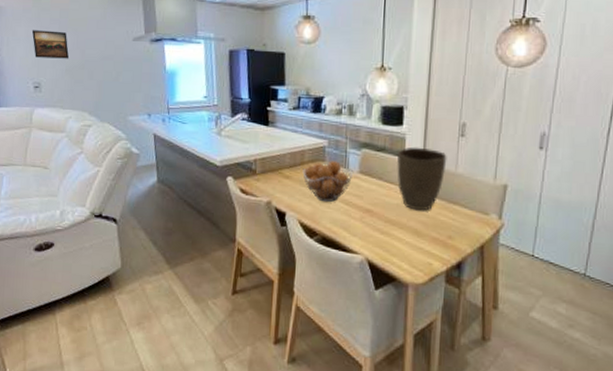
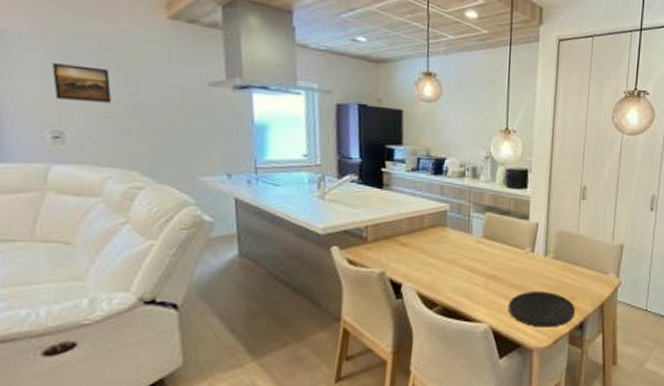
fruit basket: present [302,161,354,203] -> none [421,225,478,270]
plate: none [383,227,452,265] -> present [508,290,575,327]
vase: present [396,147,447,211] -> none [520,209,570,274]

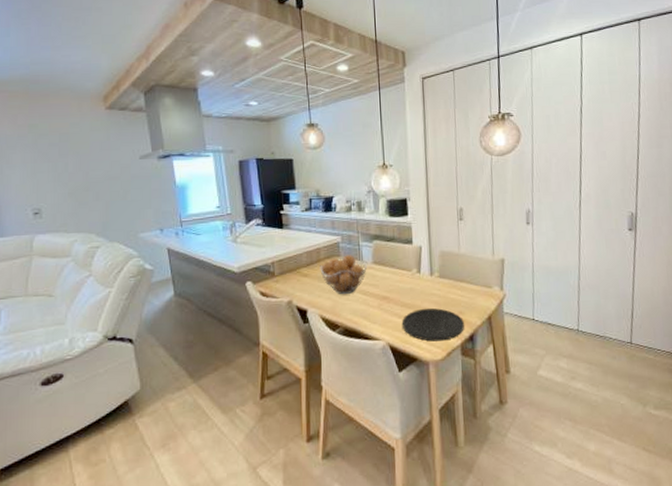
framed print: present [51,63,112,103] -> none [28,155,71,184]
fruit basket: none [421,225,478,270] -> present [320,255,368,295]

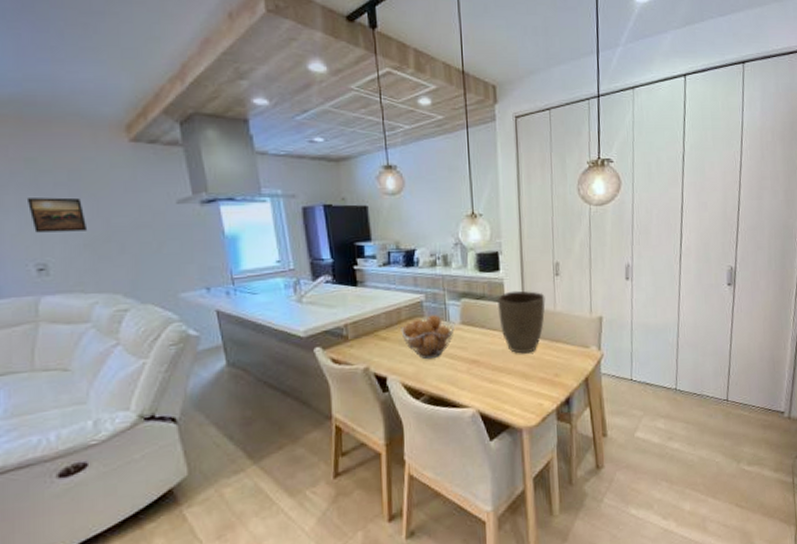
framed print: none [28,155,71,184] -> present [26,197,86,233]
plate: present [401,308,464,342] -> none [493,371,560,407]
vase: none [405,233,450,292] -> present [497,290,546,354]

